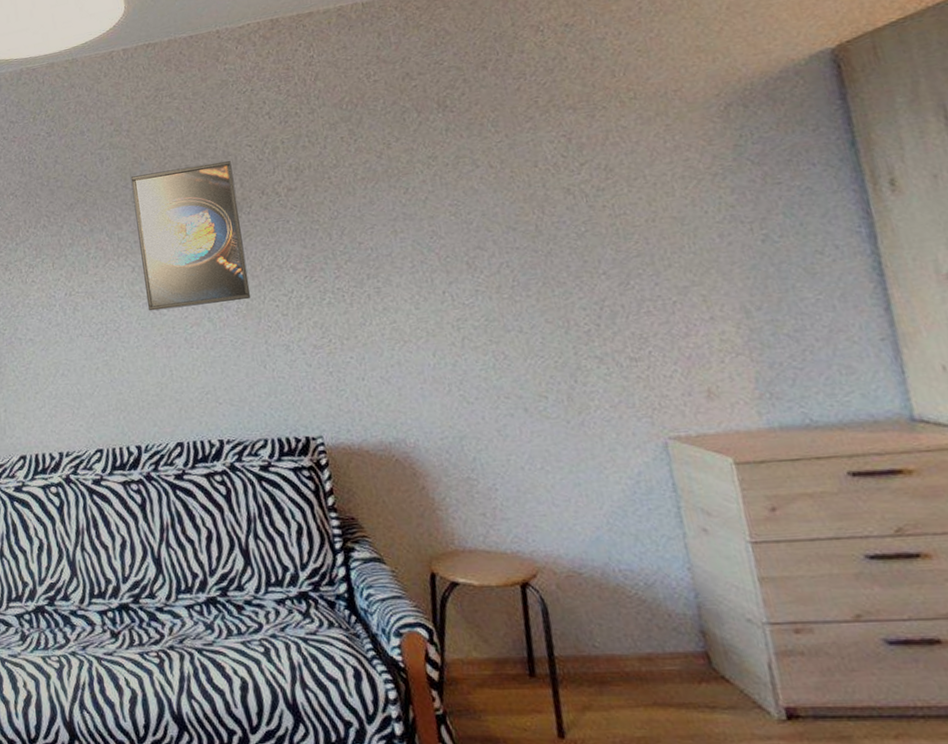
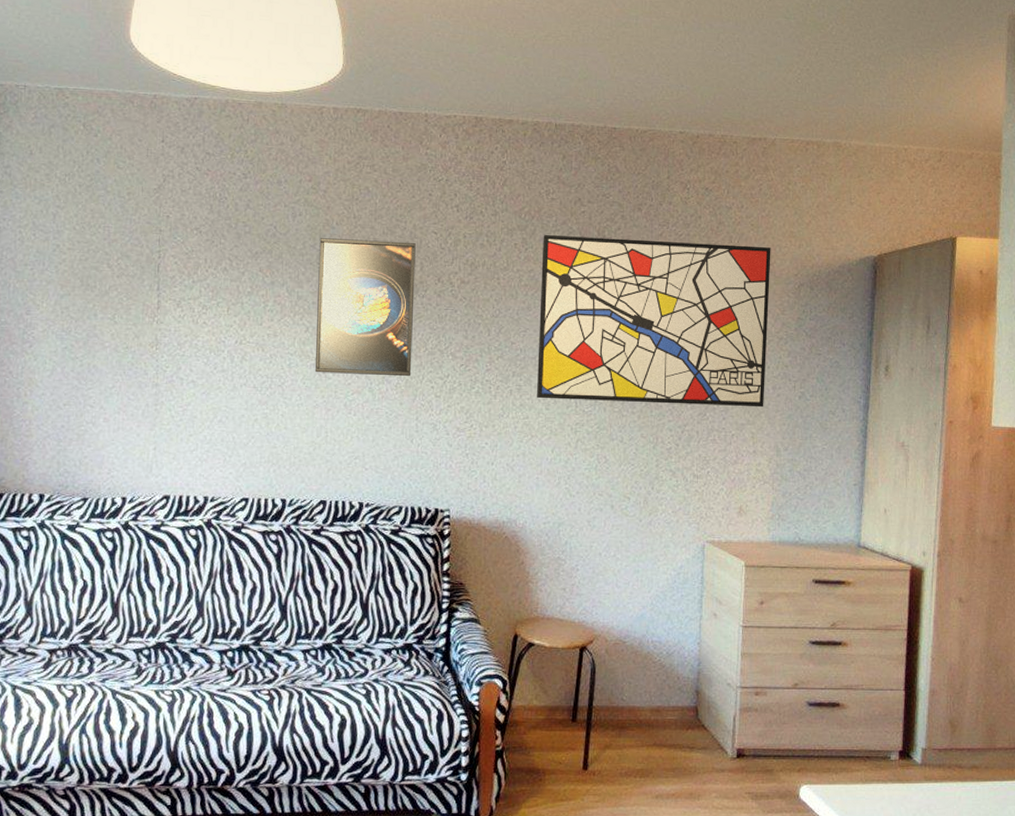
wall art: none [372,71,712,299] -> present [537,235,771,408]

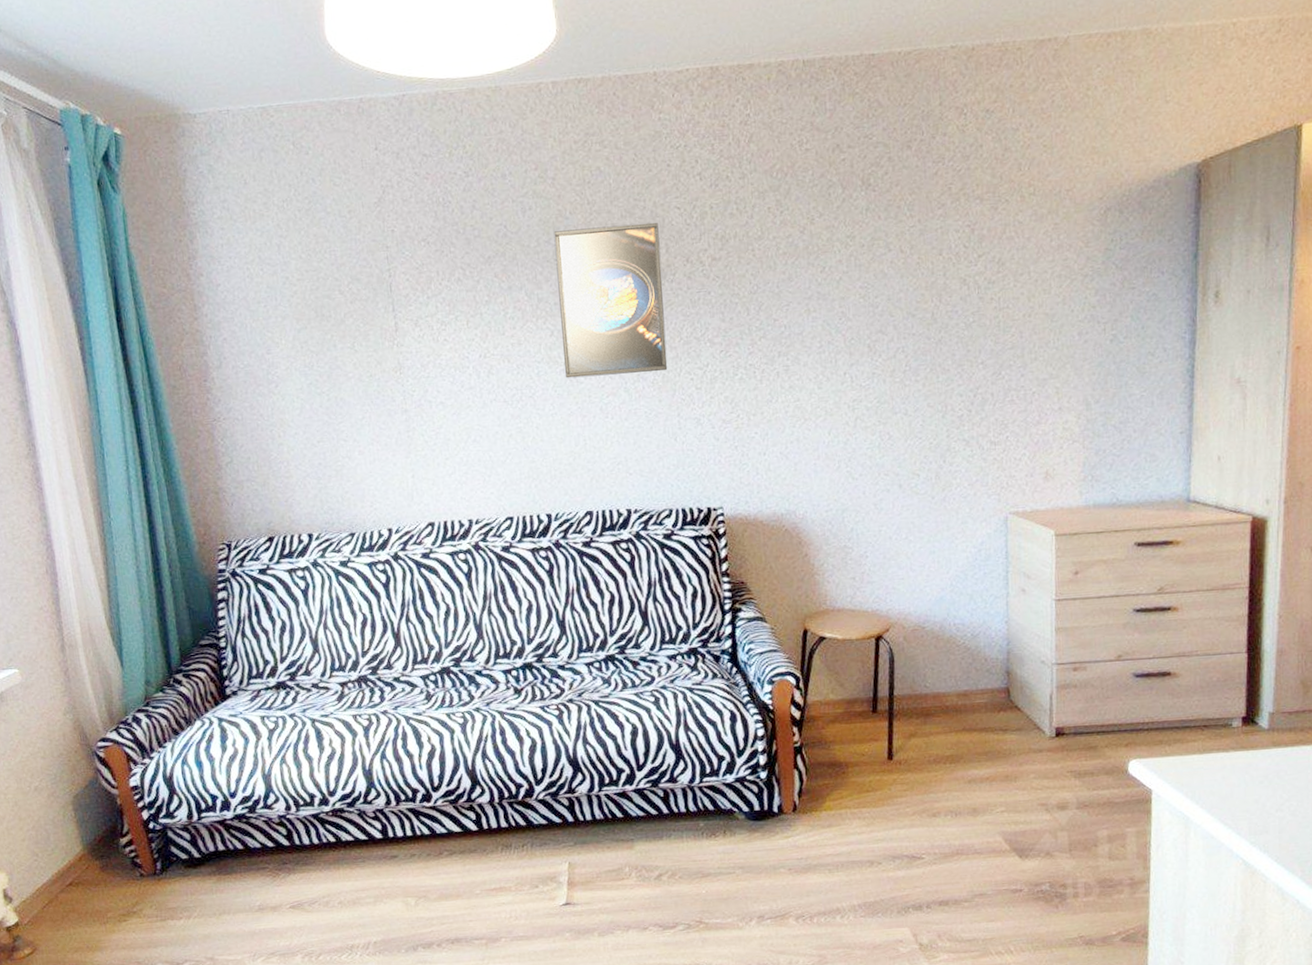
wall art: present [537,235,771,408] -> none [799,170,1070,378]

